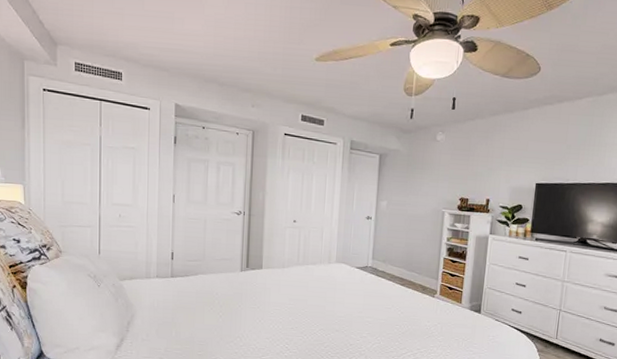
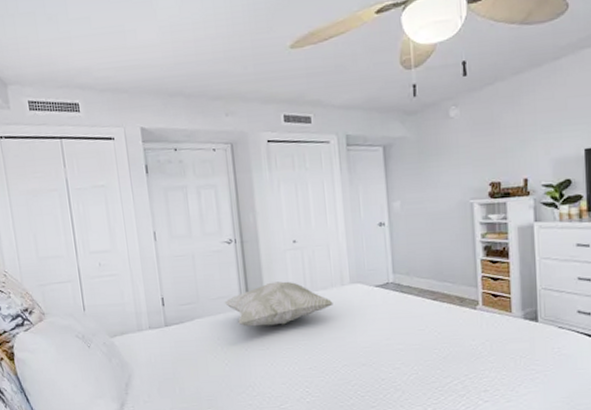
decorative pillow: none [226,252,320,289] -> present [224,281,333,327]

